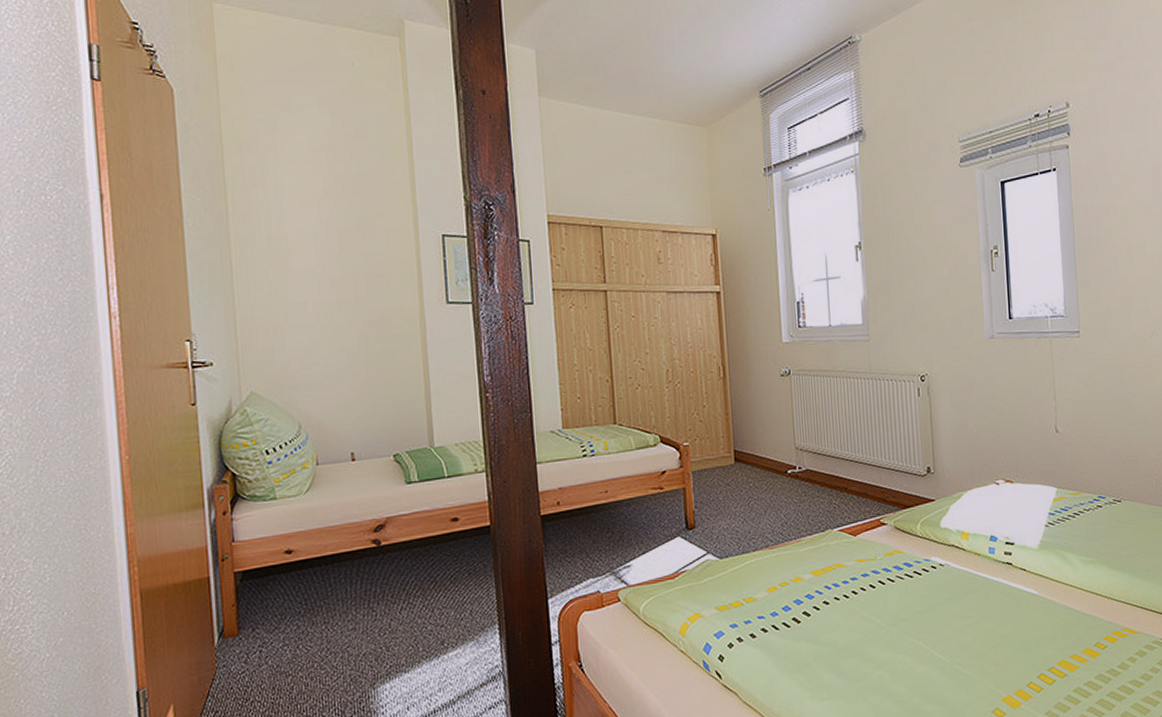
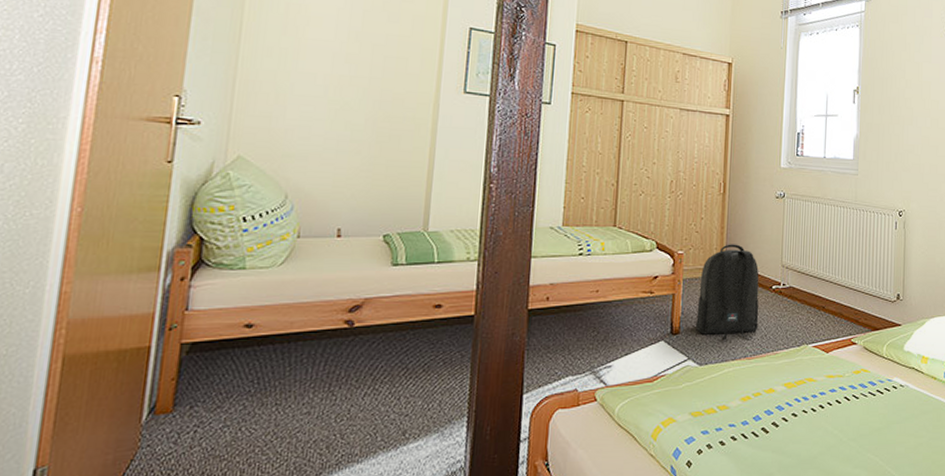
backpack: none [710,430,777,532] -> present [695,244,759,341]

